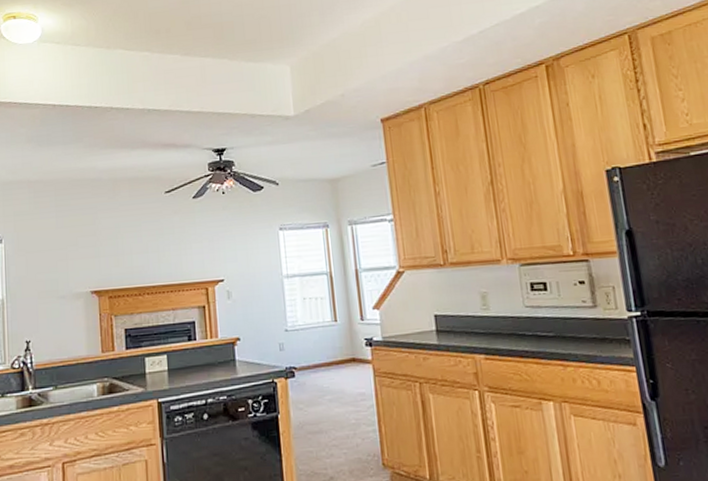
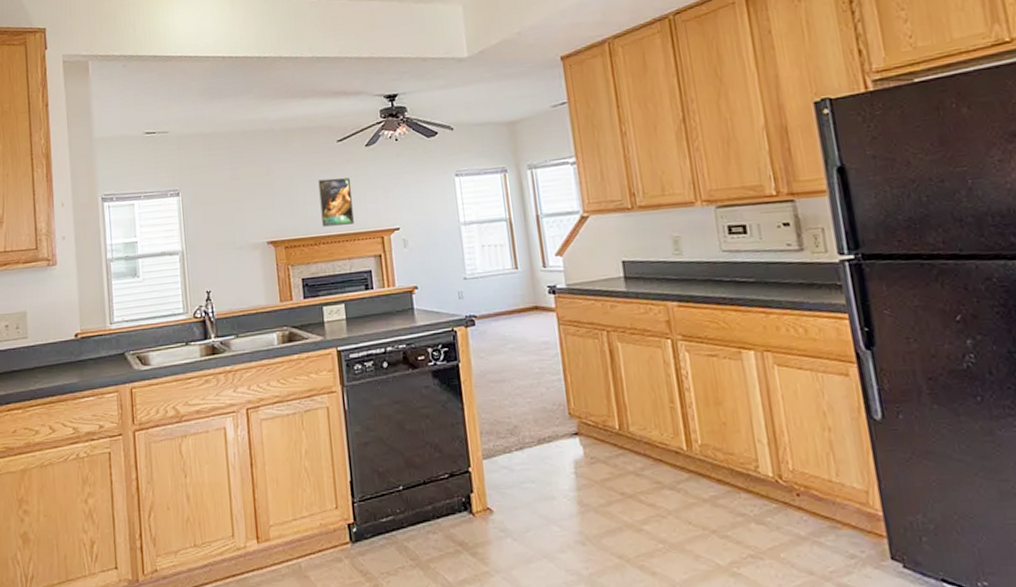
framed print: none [145,229,179,277] -> present [318,178,354,227]

